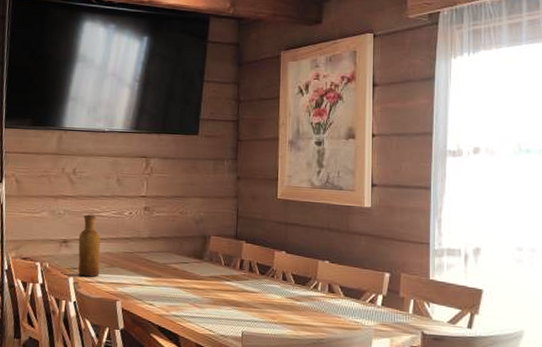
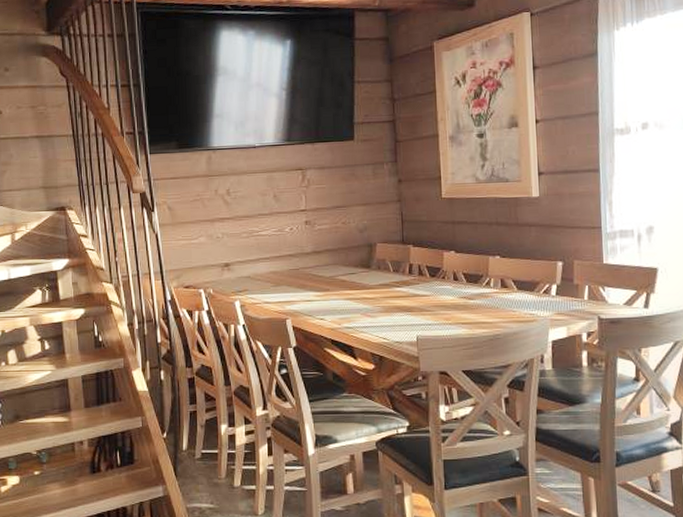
vase: present [78,214,101,277] -> none [240,235,266,299]

